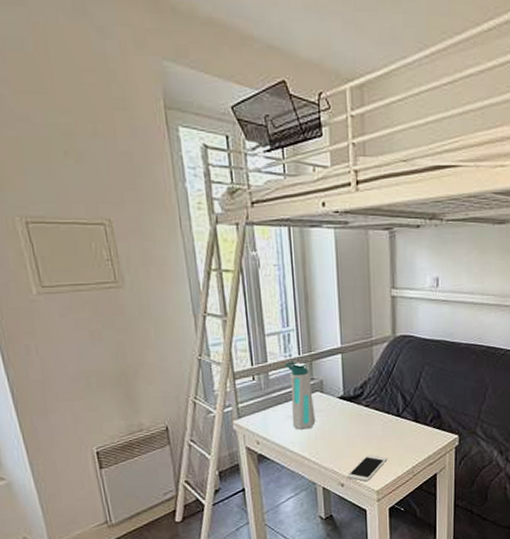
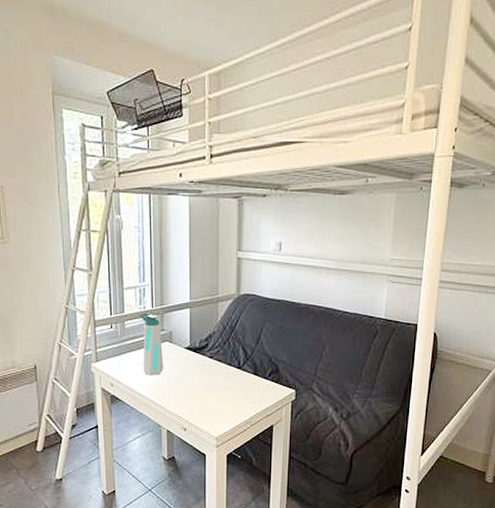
cell phone: present [346,454,388,482] -> none [189,402,228,428]

